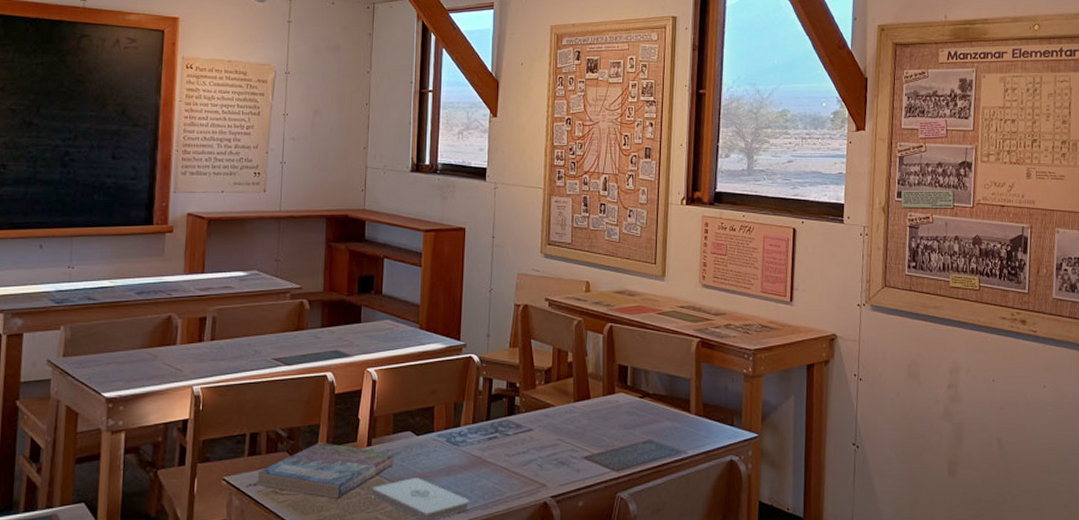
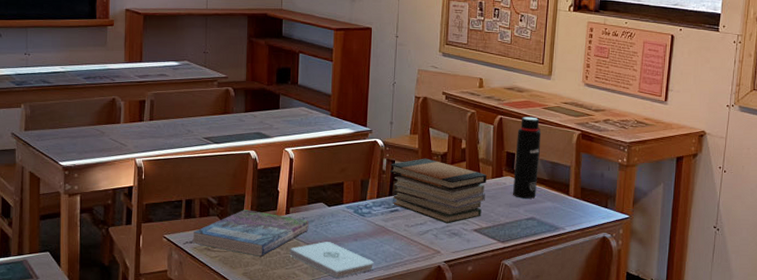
book stack: none [486,375,597,452] -> present [389,158,487,224]
water bottle: none [626,323,657,418] -> present [512,116,542,199]

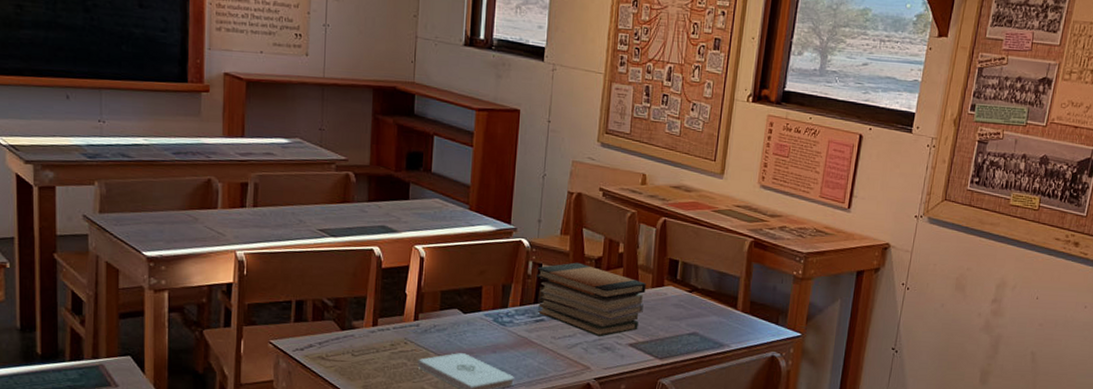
book: present [192,210,309,257] -> none [303,314,441,368]
water bottle: present [512,116,542,199] -> none [673,219,710,312]

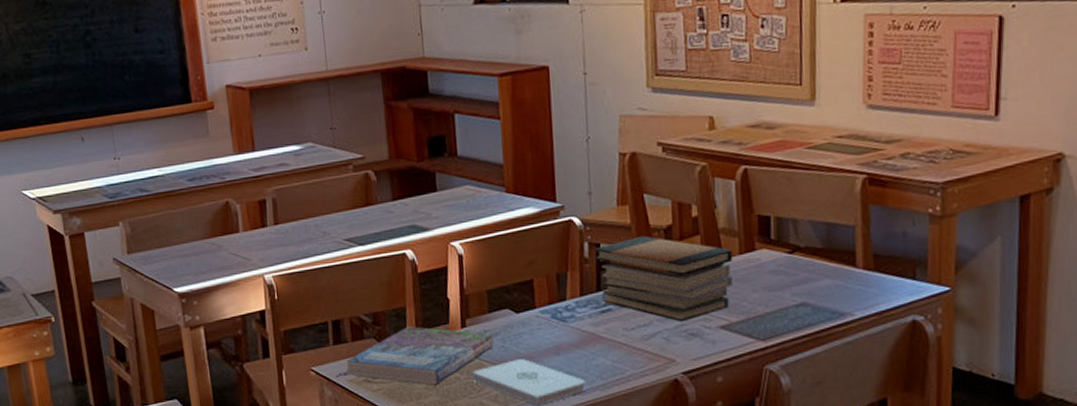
book: none [303,314,441,368] -> present [347,326,494,385]

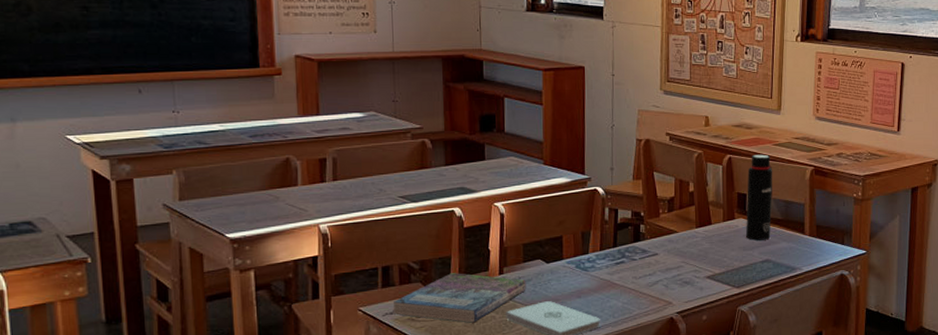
book stack: present [593,235,733,322] -> none [612,204,718,273]
water bottle: none [771,162,808,278] -> present [745,154,773,241]

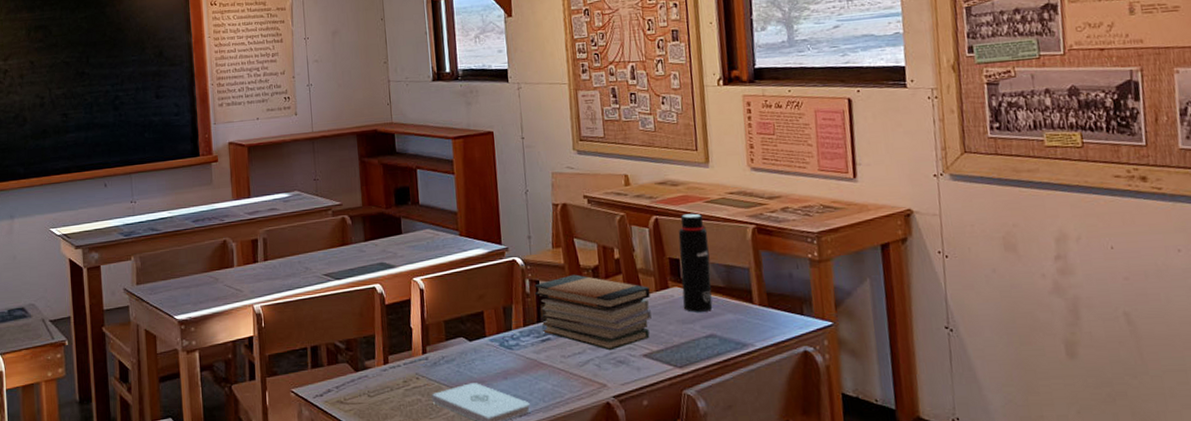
book: present [393,273,526,323] -> none [322,352,451,406]
book stack: none [612,204,718,273] -> present [534,274,652,351]

